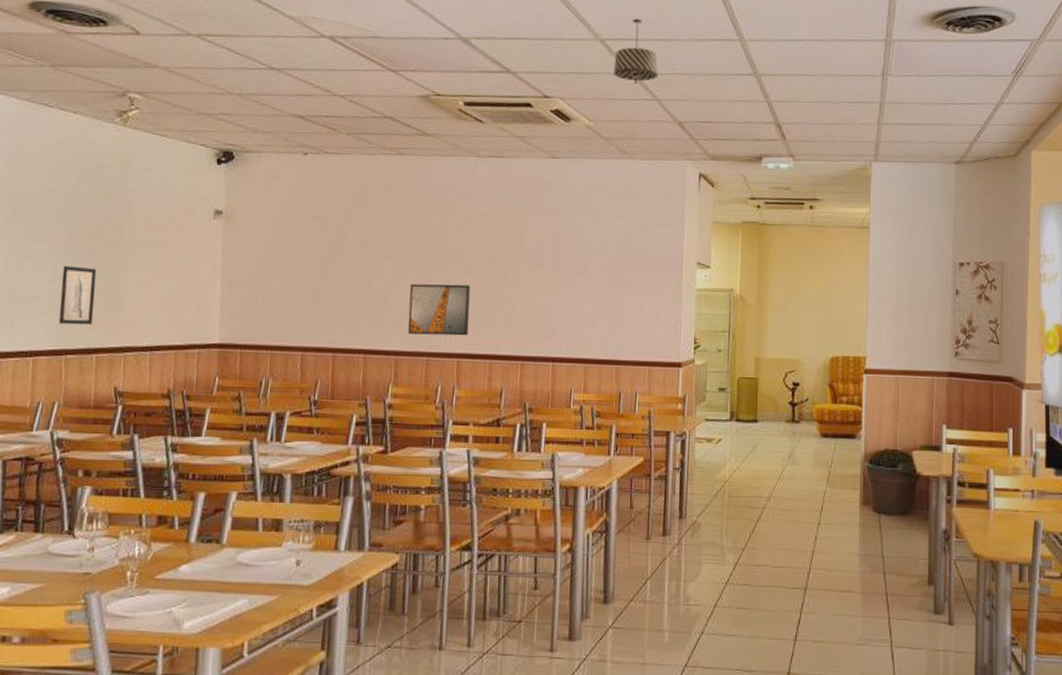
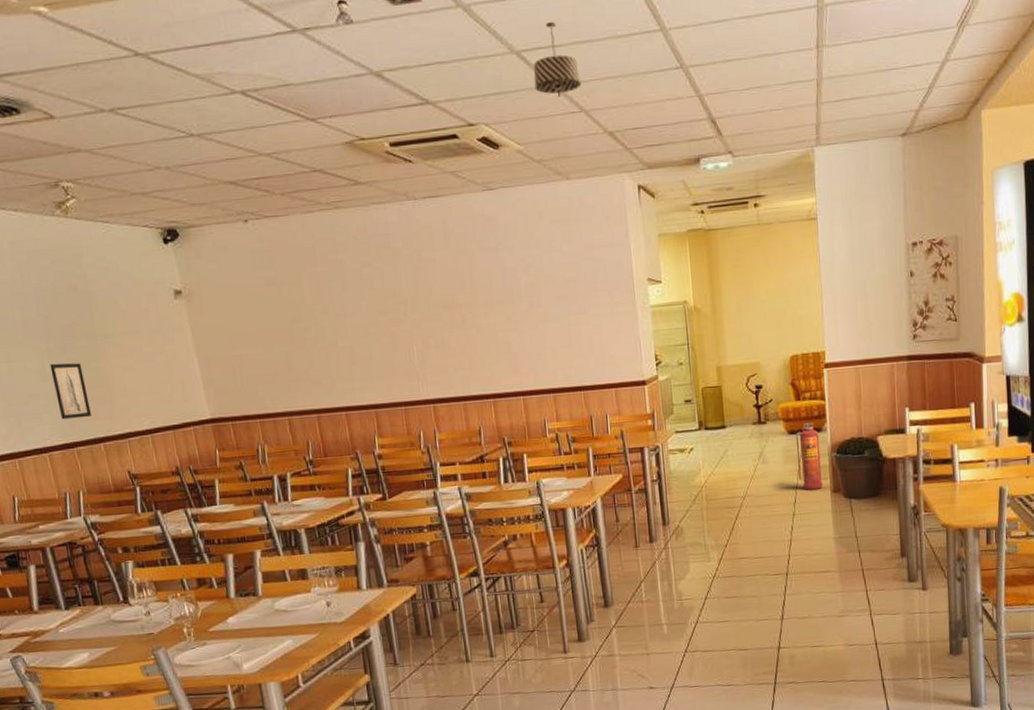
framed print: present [408,283,471,336] -> none [375,331,439,386]
fire extinguisher: none [828,428,853,499] -> present [795,422,823,490]

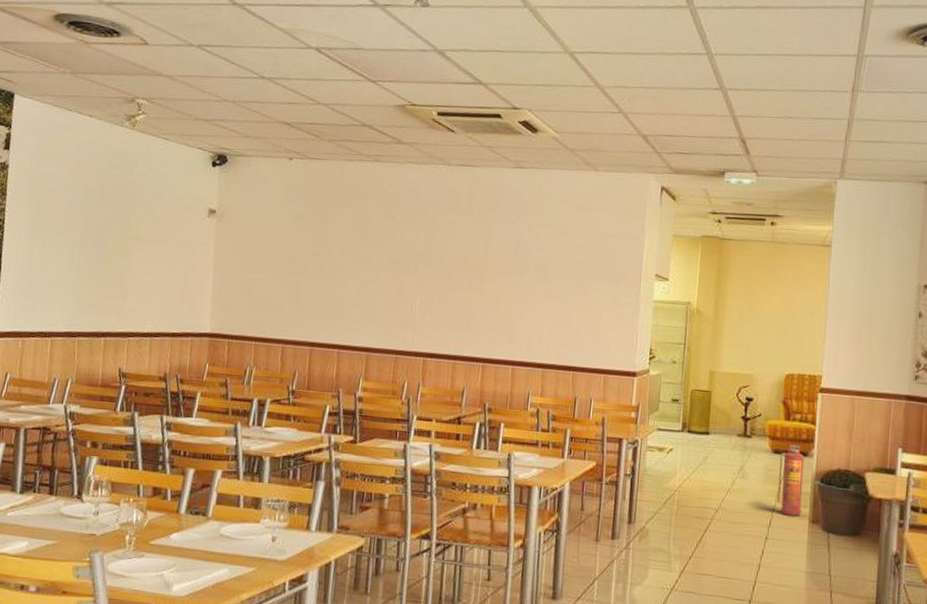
wall art: present [50,363,93,420] -> none [73,256,107,311]
pendant light: present [534,22,582,97] -> none [581,32,625,97]

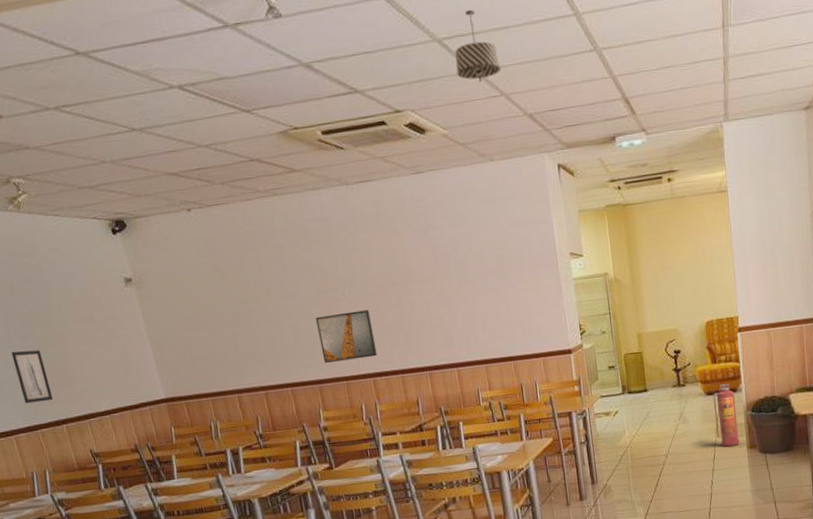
wall art: none [73,256,107,311] -> present [11,350,54,404]
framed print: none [378,284,438,337] -> present [316,309,377,363]
pendant light: none [581,32,625,97] -> present [455,10,501,82]

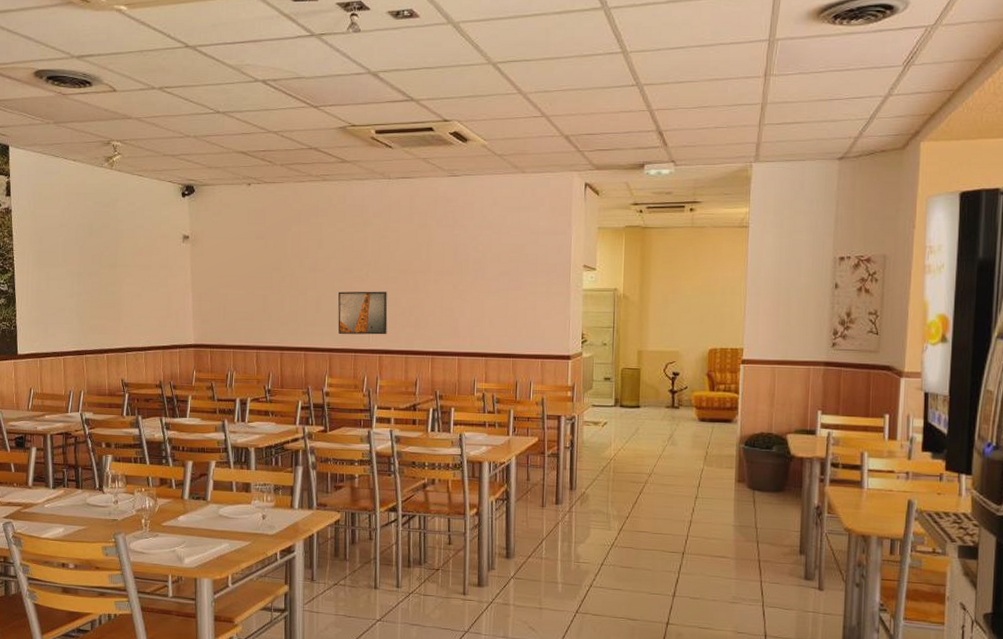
wall art: present [11,350,54,404] -> none [77,284,103,331]
pendant light: present [455,10,501,82] -> none [505,41,546,103]
fire extinguisher: present [713,383,739,447] -> none [705,413,729,477]

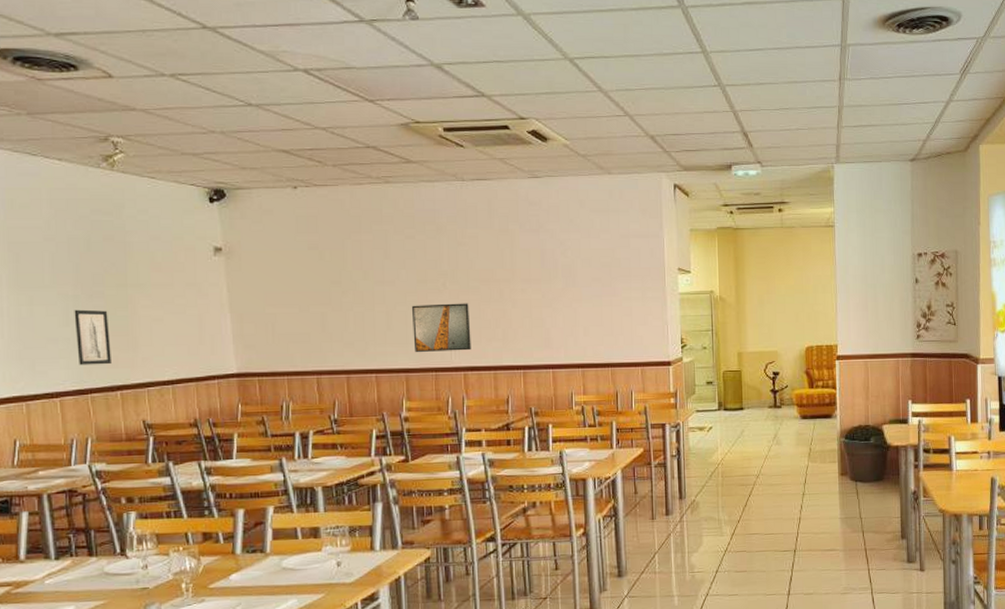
wall art: none [77,284,103,331] -> present [74,309,113,366]

